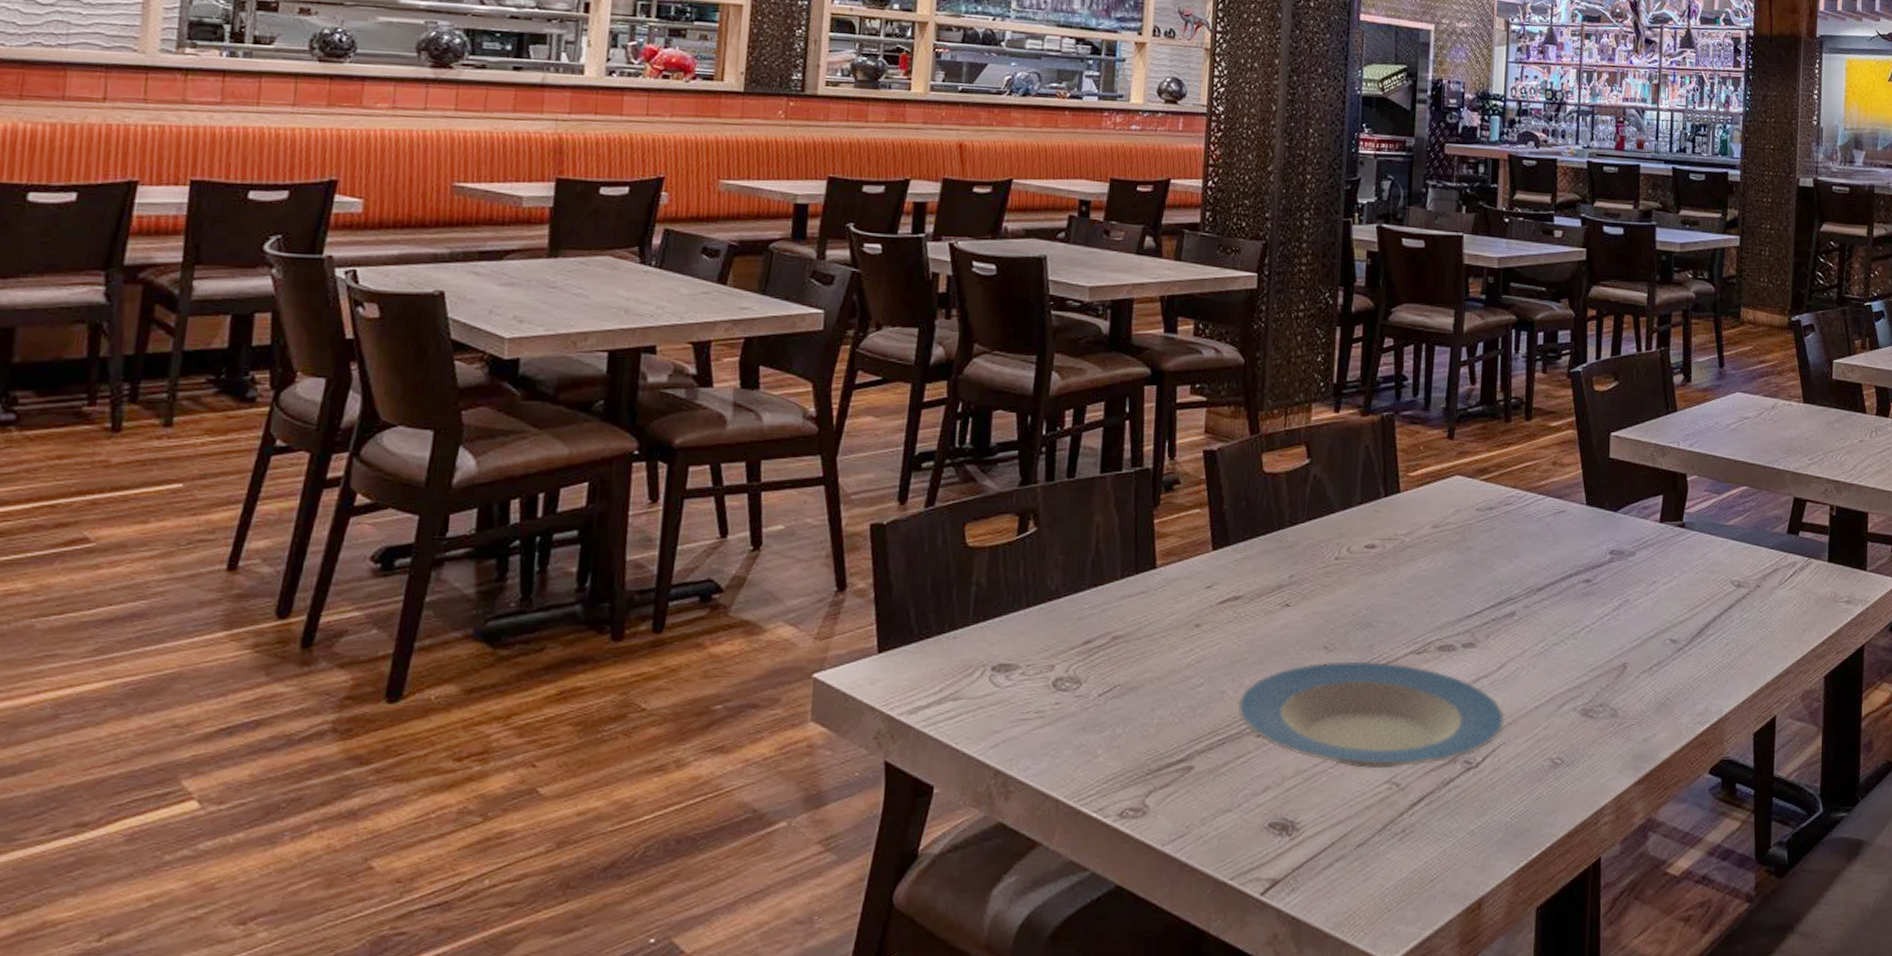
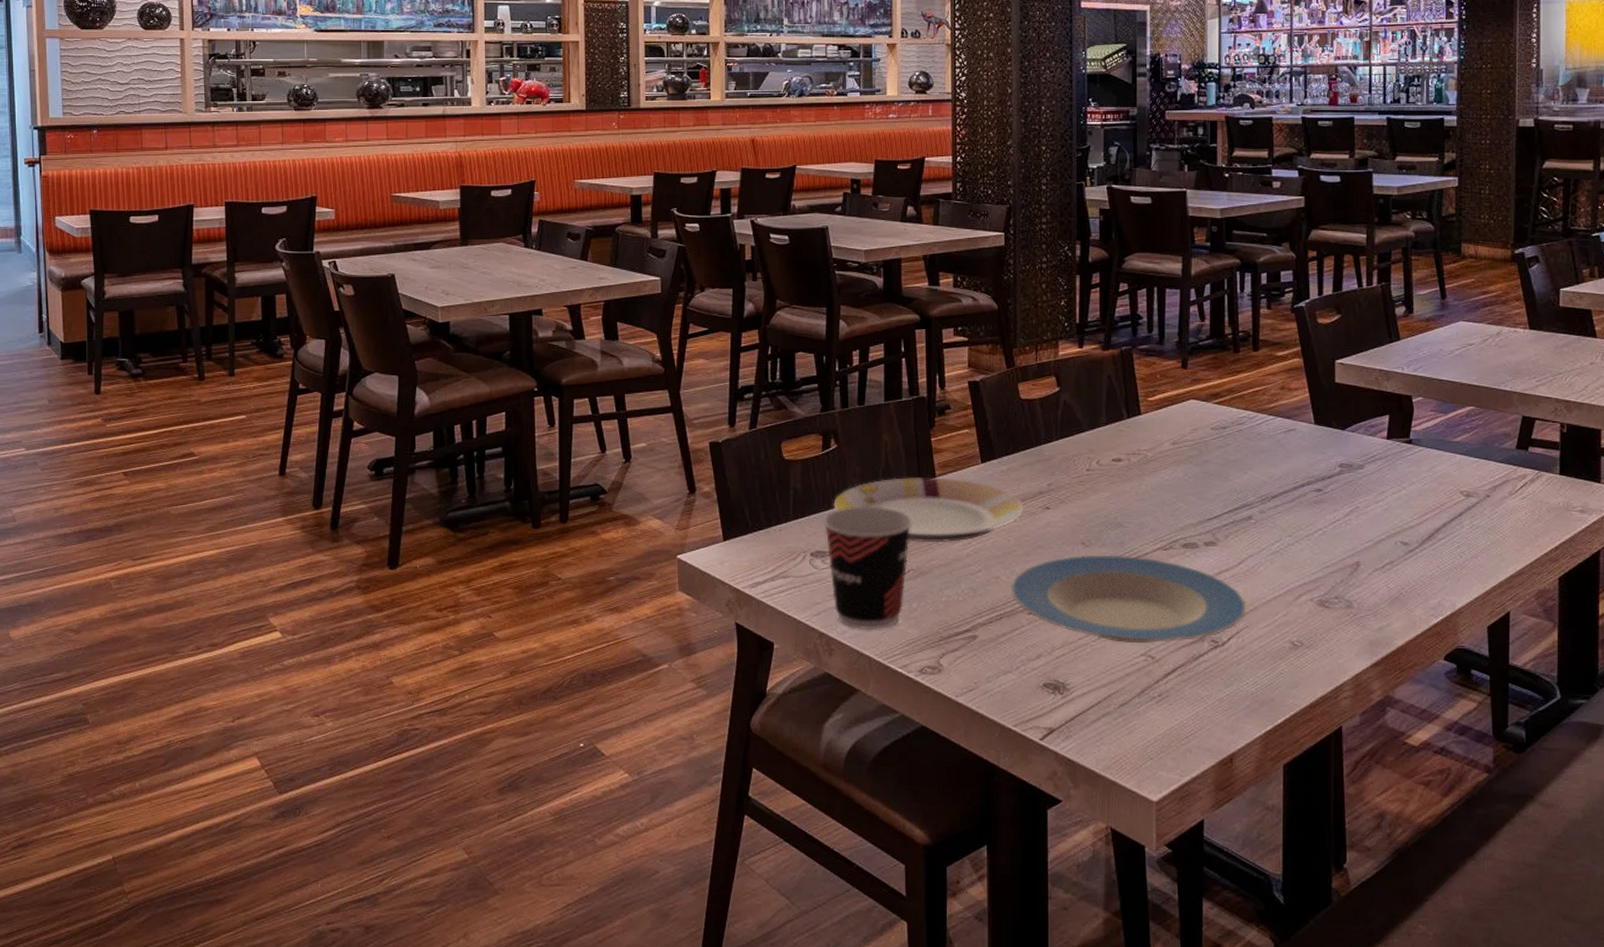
cup: none [1011,606,1124,764] -> present [824,506,912,629]
plate: none [1025,568,1259,651] -> present [833,477,1024,543]

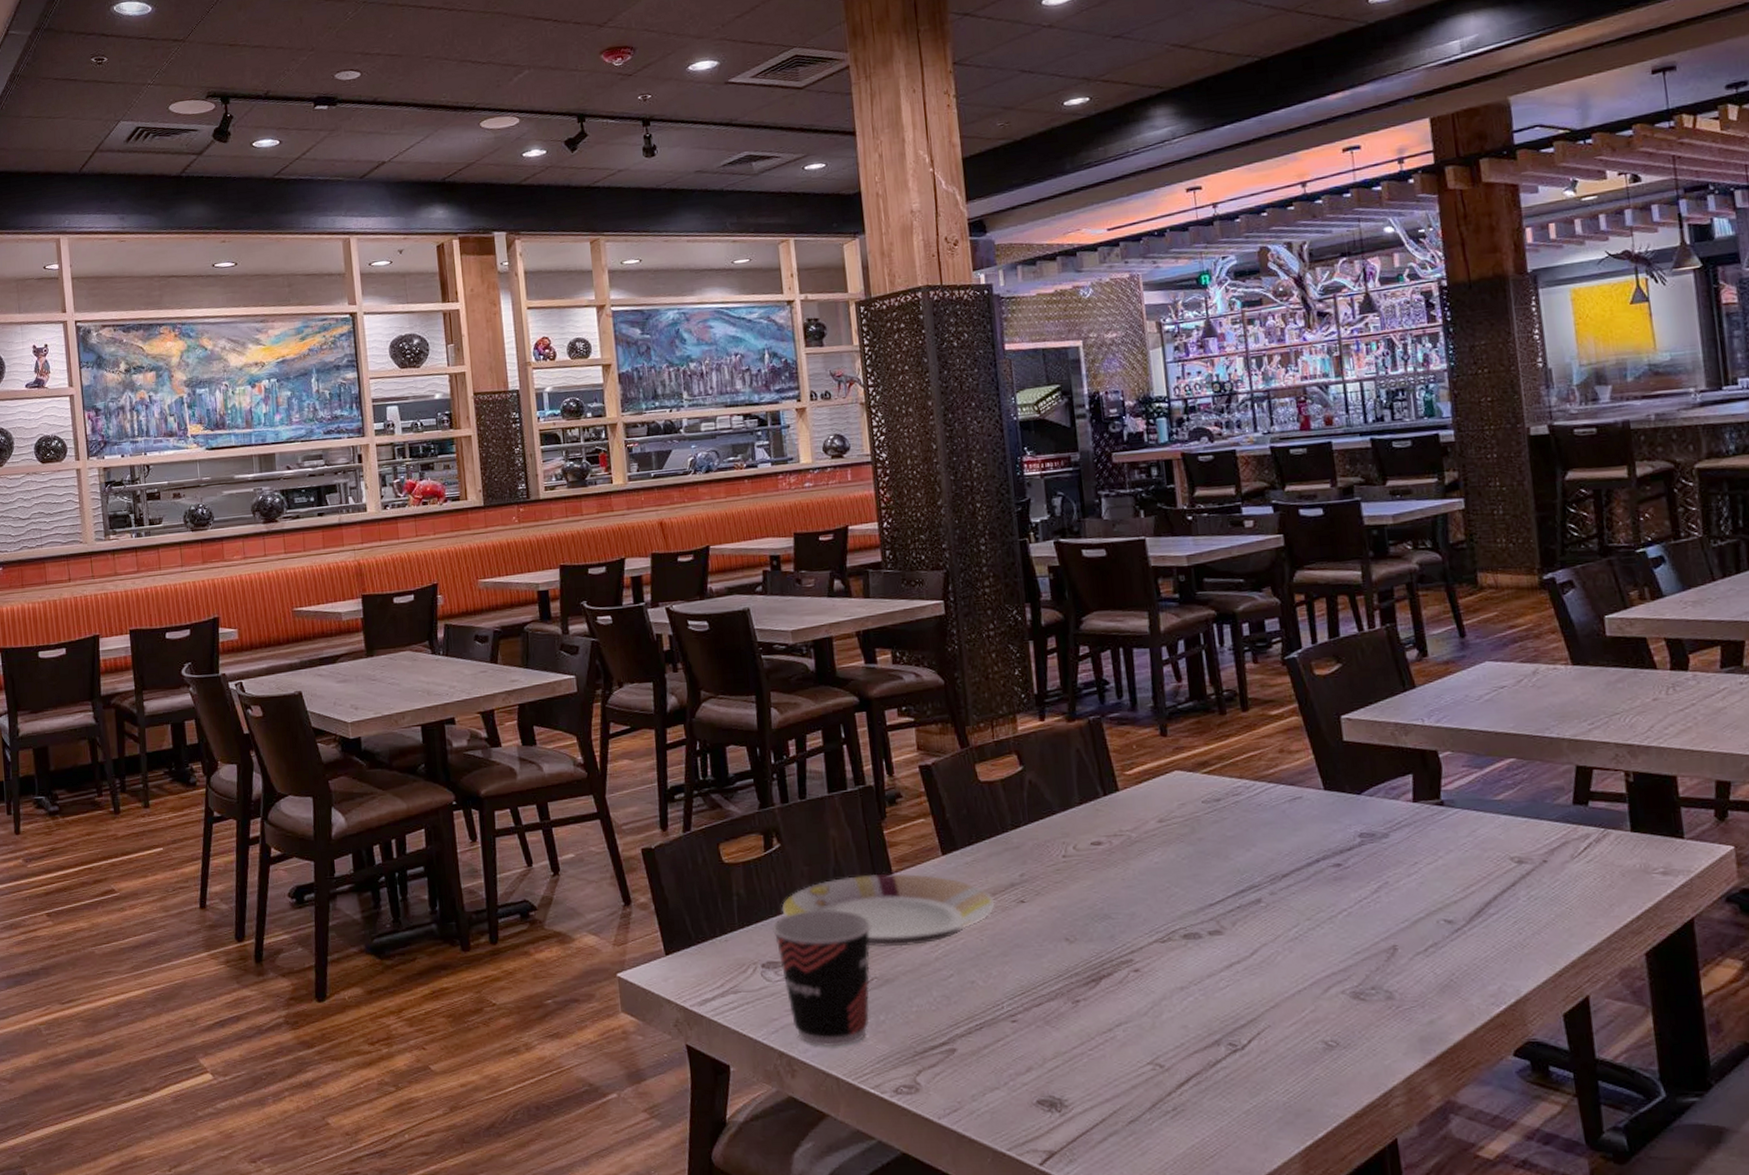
plate: present [1011,555,1247,644] -> none [988,951,1266,1051]

